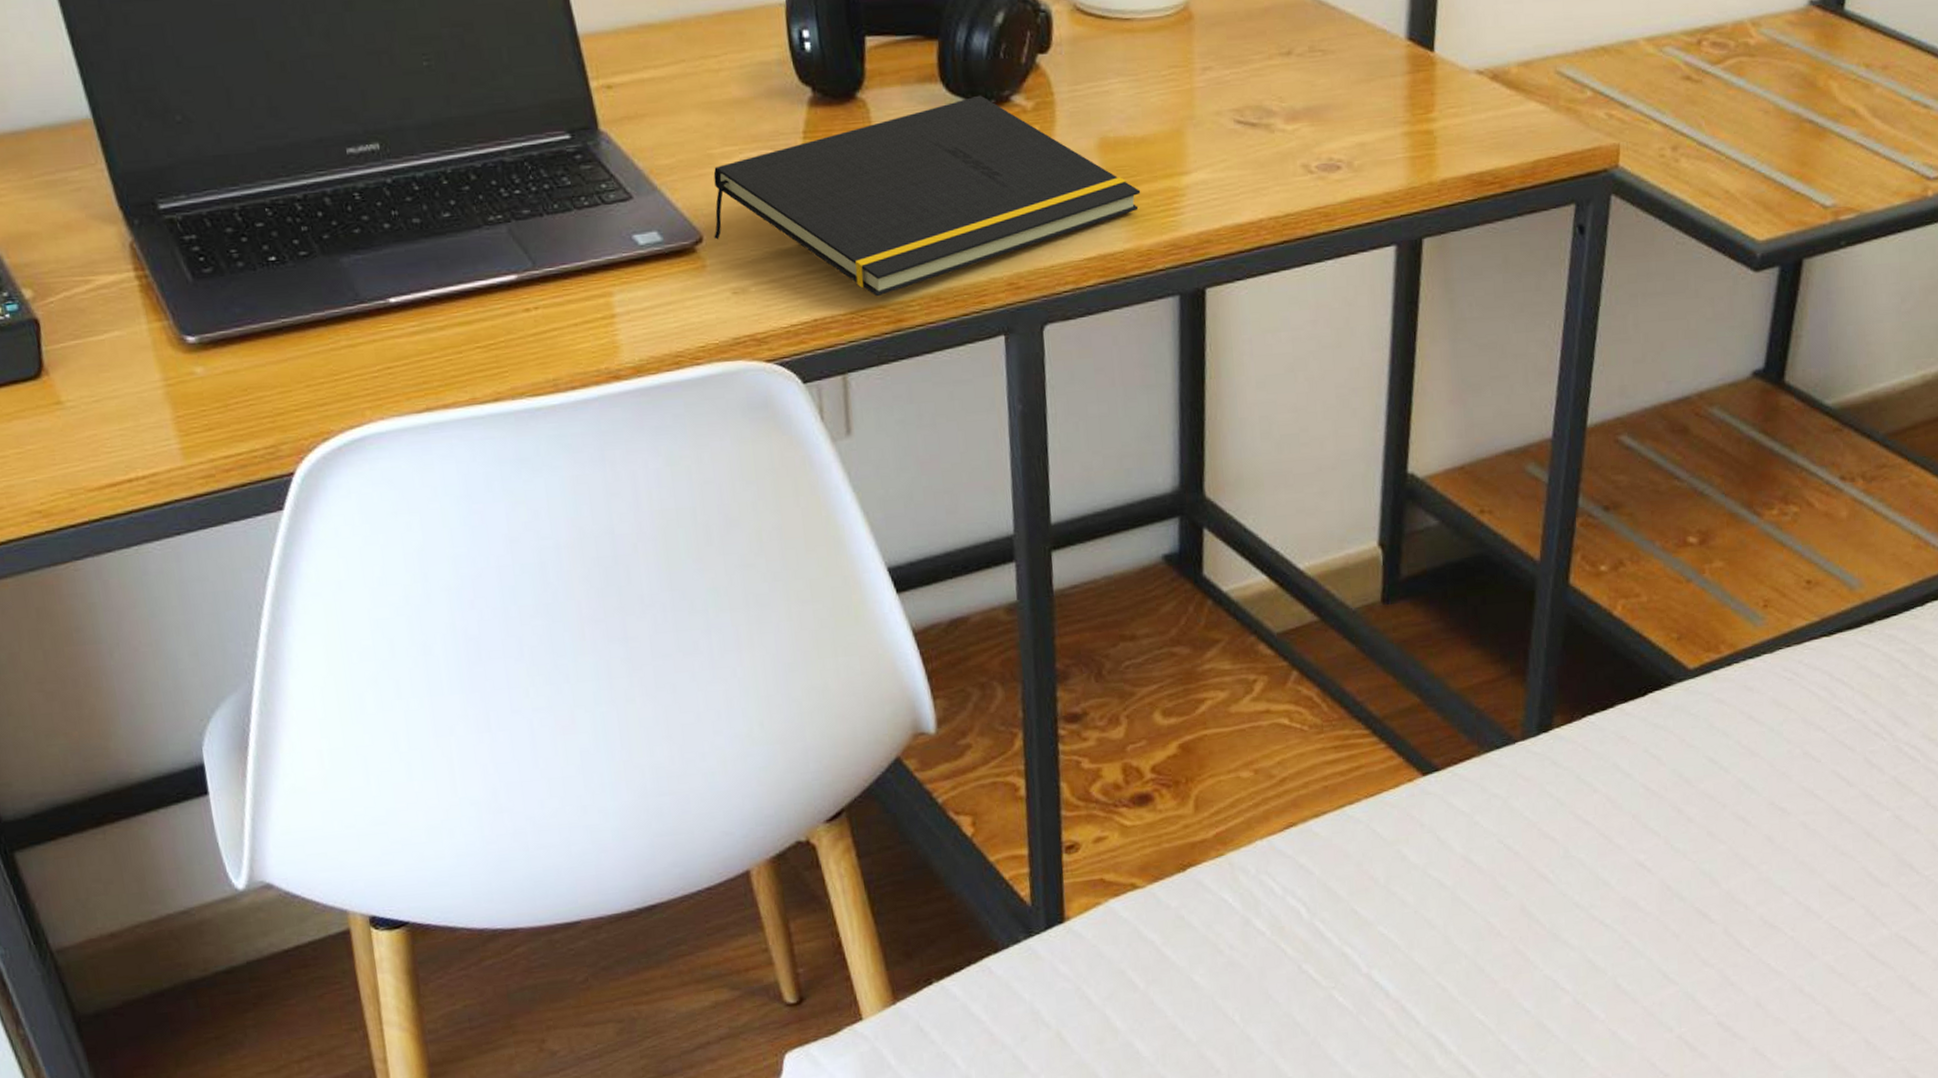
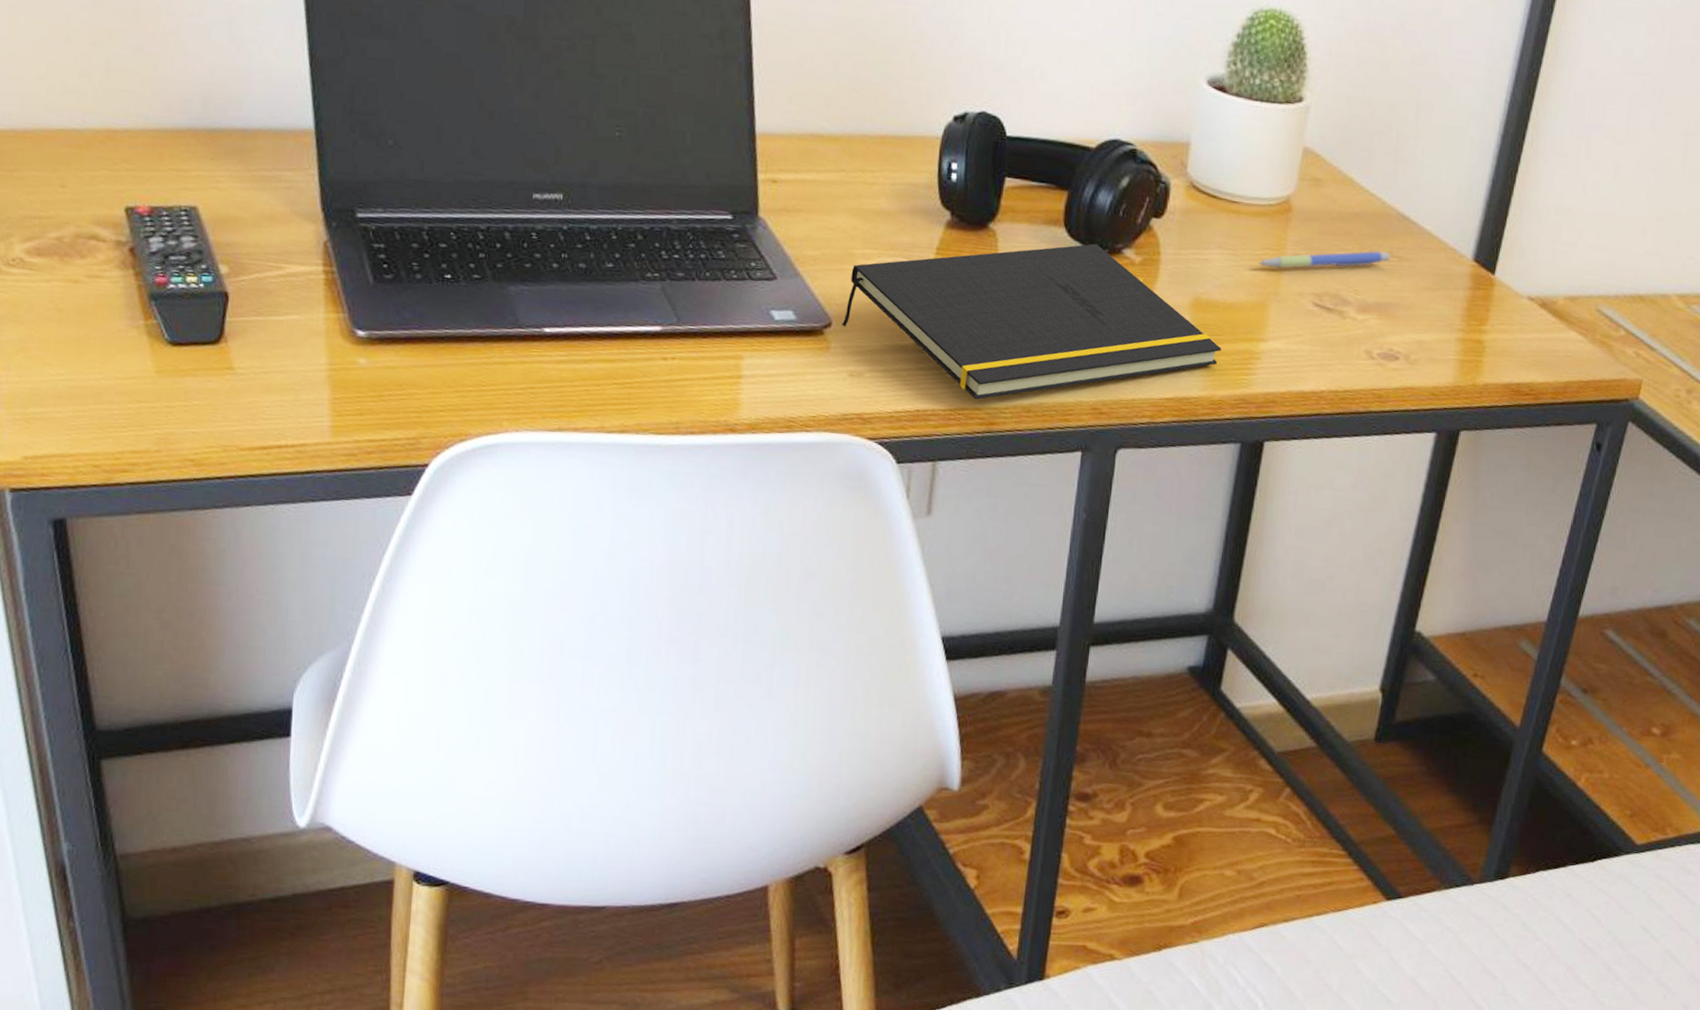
pen: none [1166,47,1313,88] -> present [1259,250,1391,269]

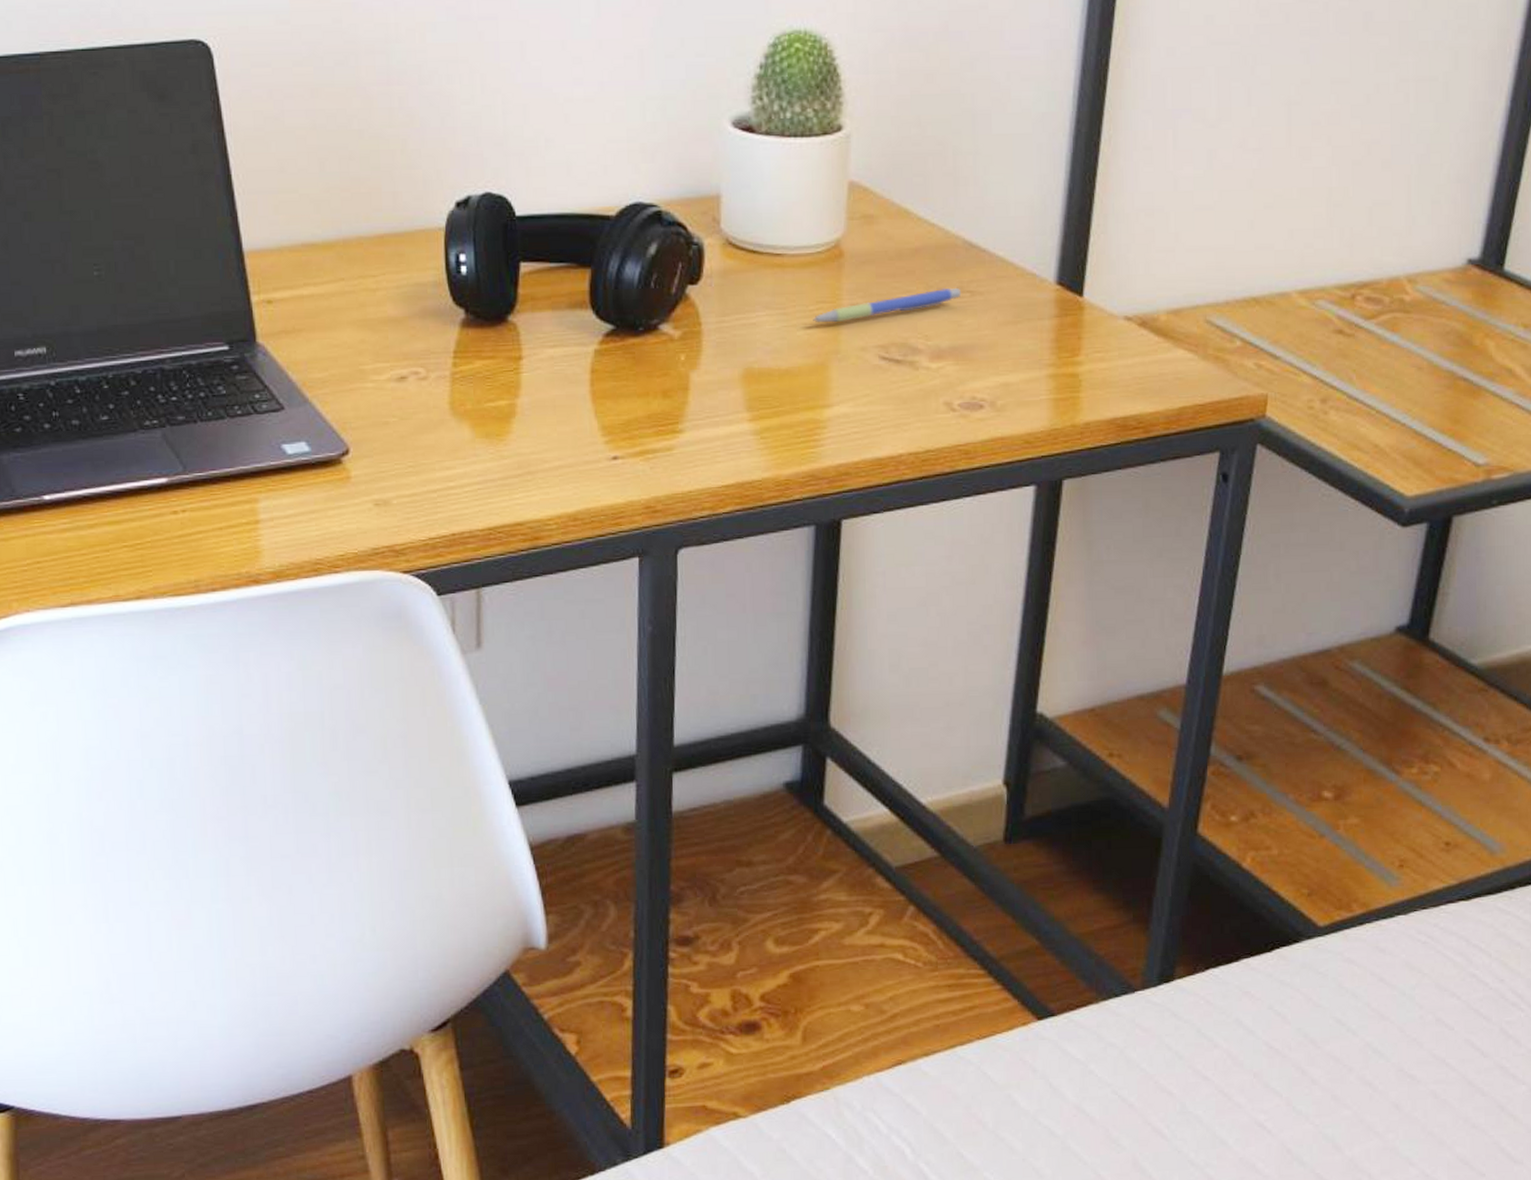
notepad: present [842,243,1222,400] -> none [360,323,782,514]

